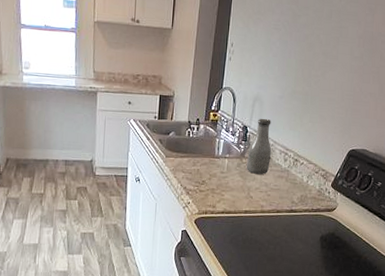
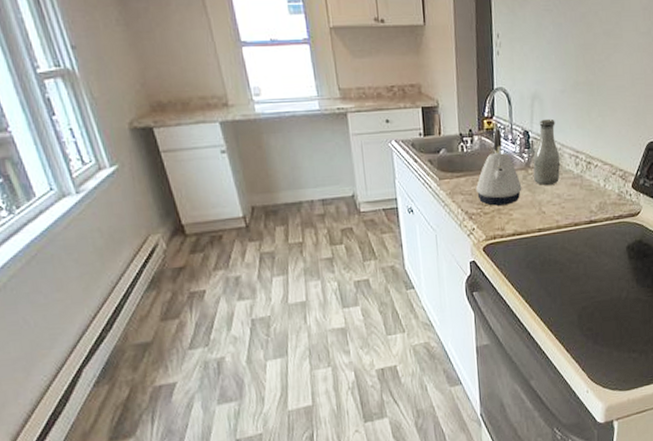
kettle: none [195,121,235,186] -> present [475,129,522,206]

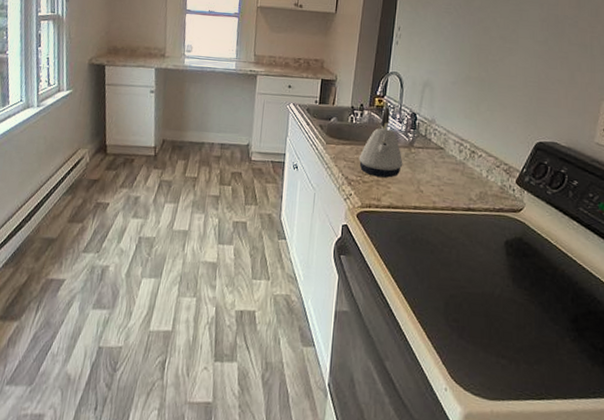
bottle: present [533,118,561,185] -> none [416,105,445,167]

